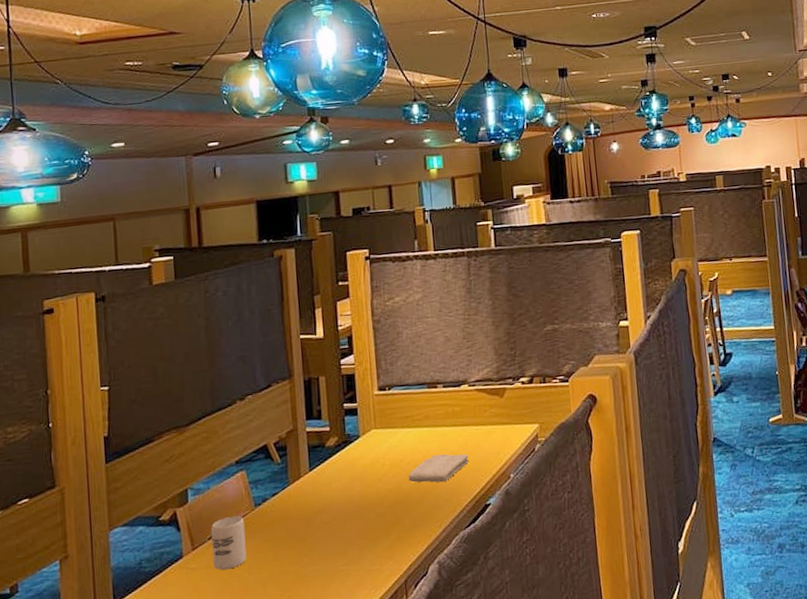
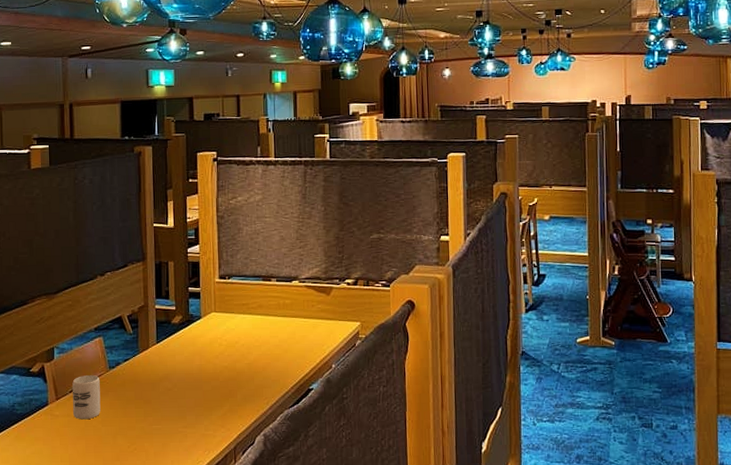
washcloth: present [408,454,469,483] -> none [241,340,296,365]

